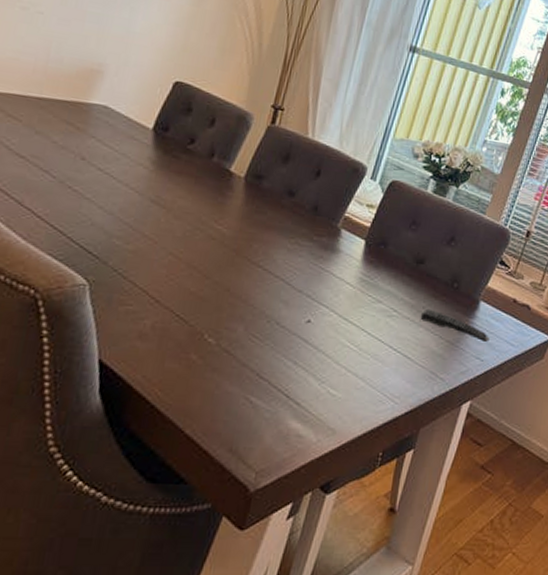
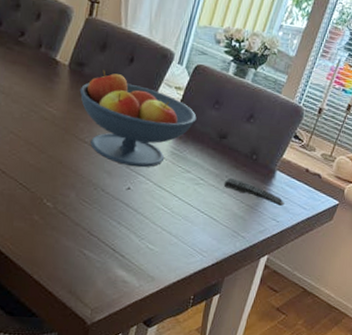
fruit bowl: none [255,183,391,297] -> present [79,70,197,168]

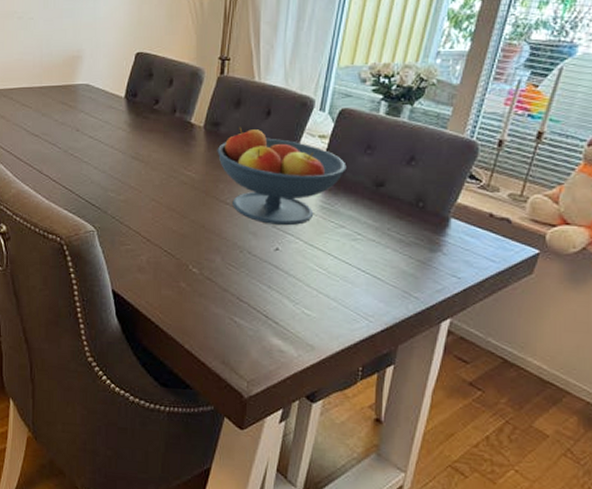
remote control: present [223,177,285,207] -> none [386,230,465,260]

